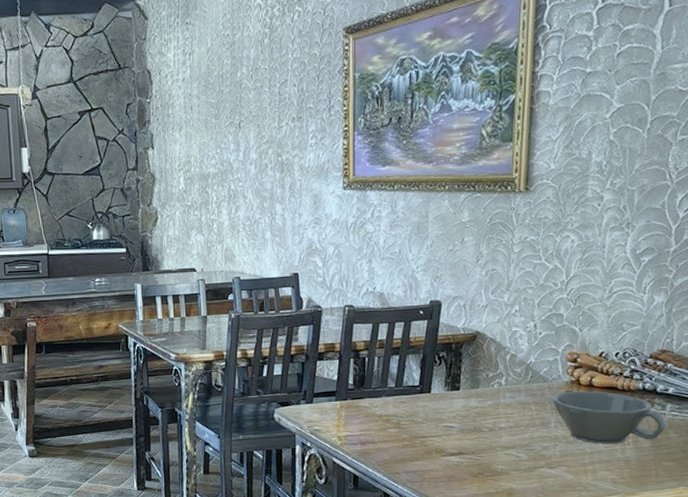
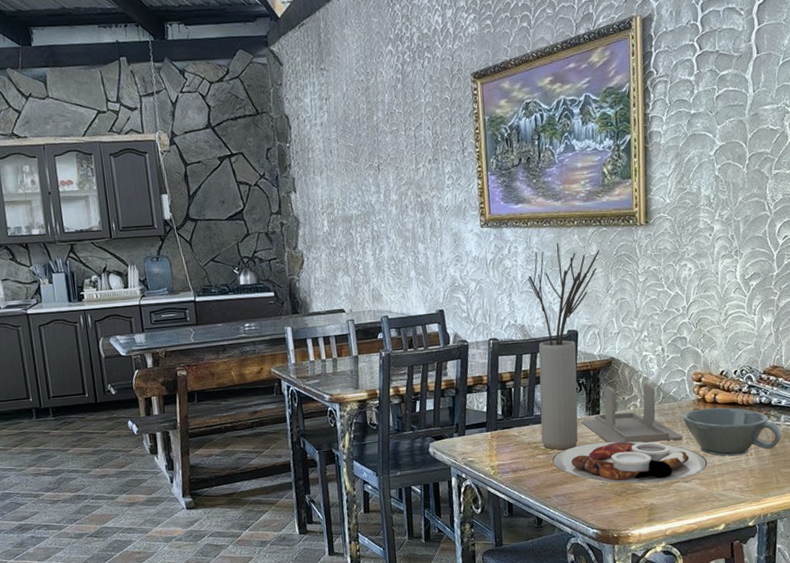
vase: none [391,208,472,425] -> present [528,242,600,450]
platter: none [404,419,578,466] -> present [552,441,708,484]
napkin holder: none [439,360,551,423] -> present [582,383,683,443]

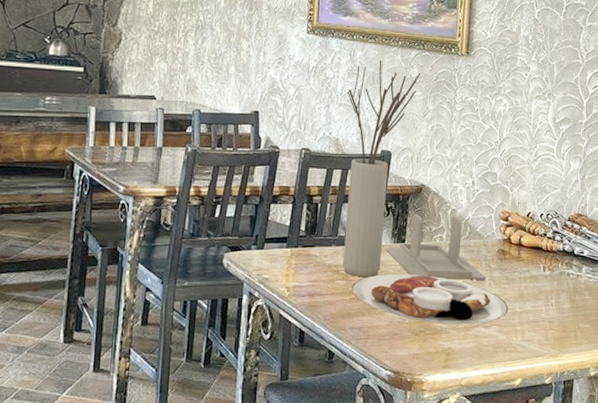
cup: present [682,407,782,456] -> none [487,249,583,304]

